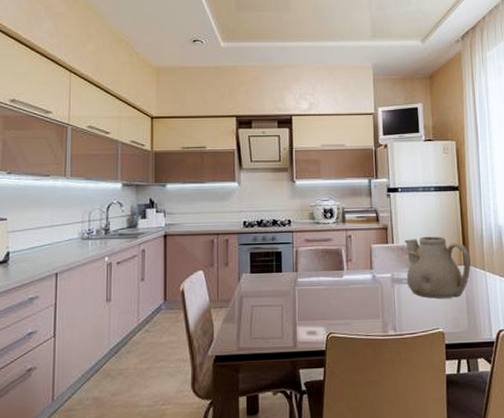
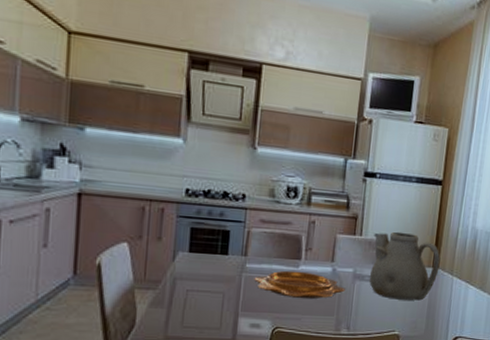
decorative bowl: none [306,280,386,305] -> present [254,270,345,299]

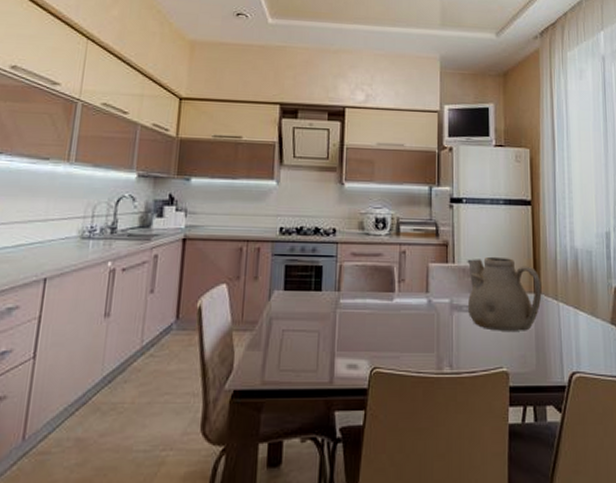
decorative bowl: present [254,270,345,299] -> none [348,304,443,333]

